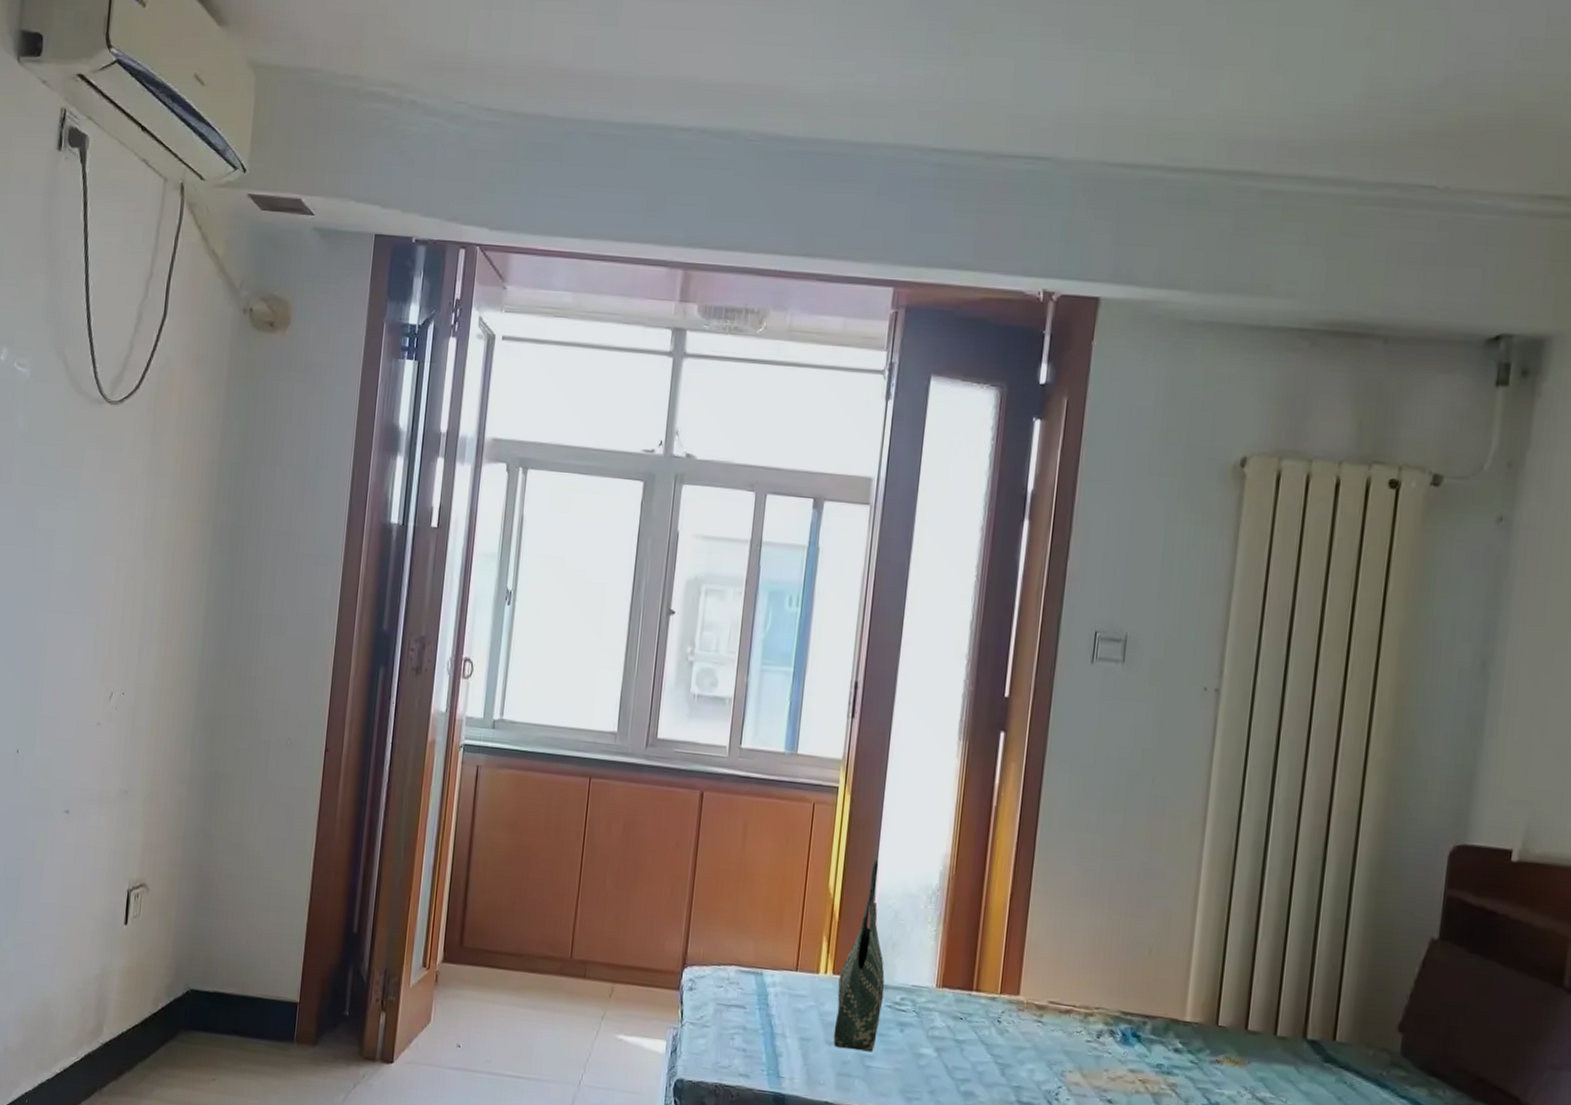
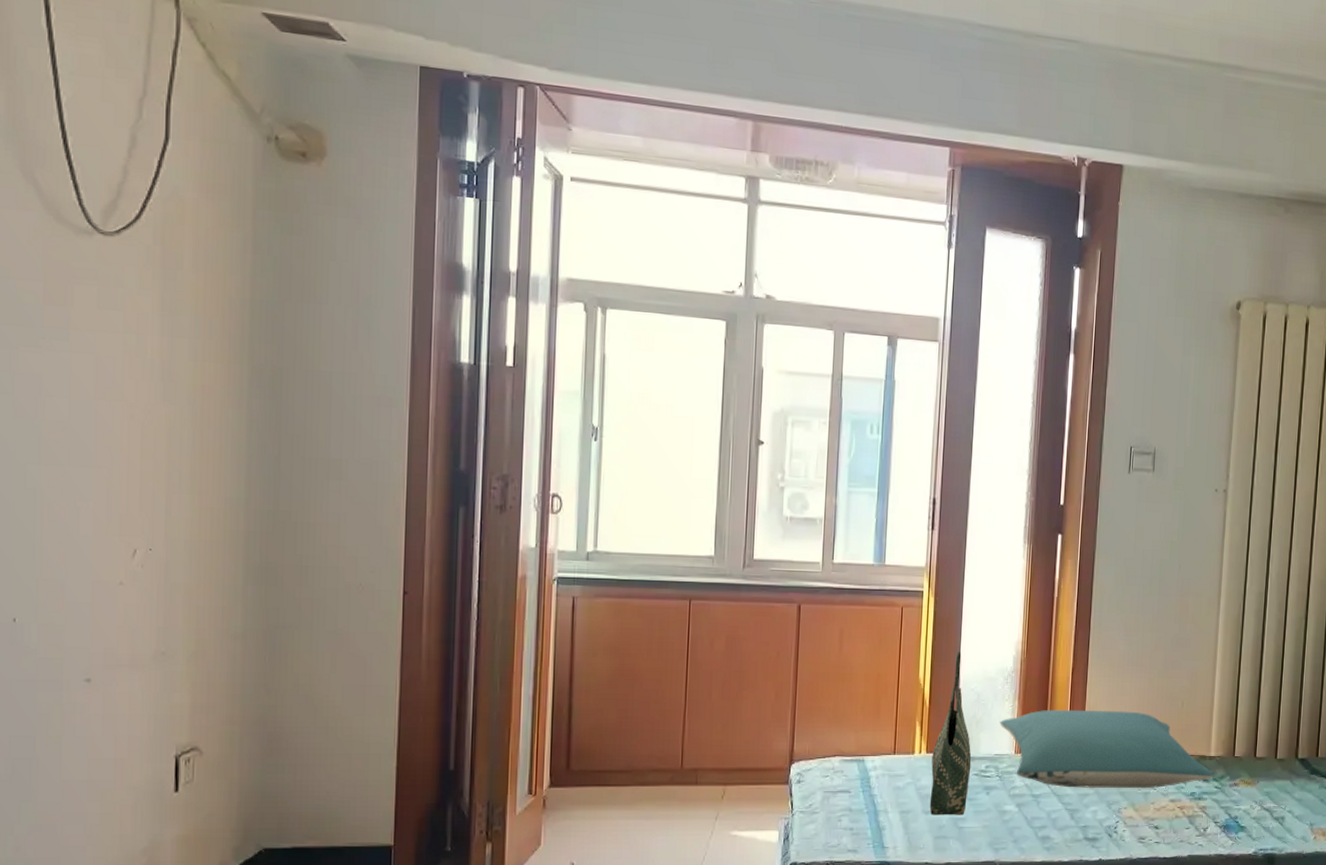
pillow: none [920,939,1188,1052] -> present [1000,709,1213,789]

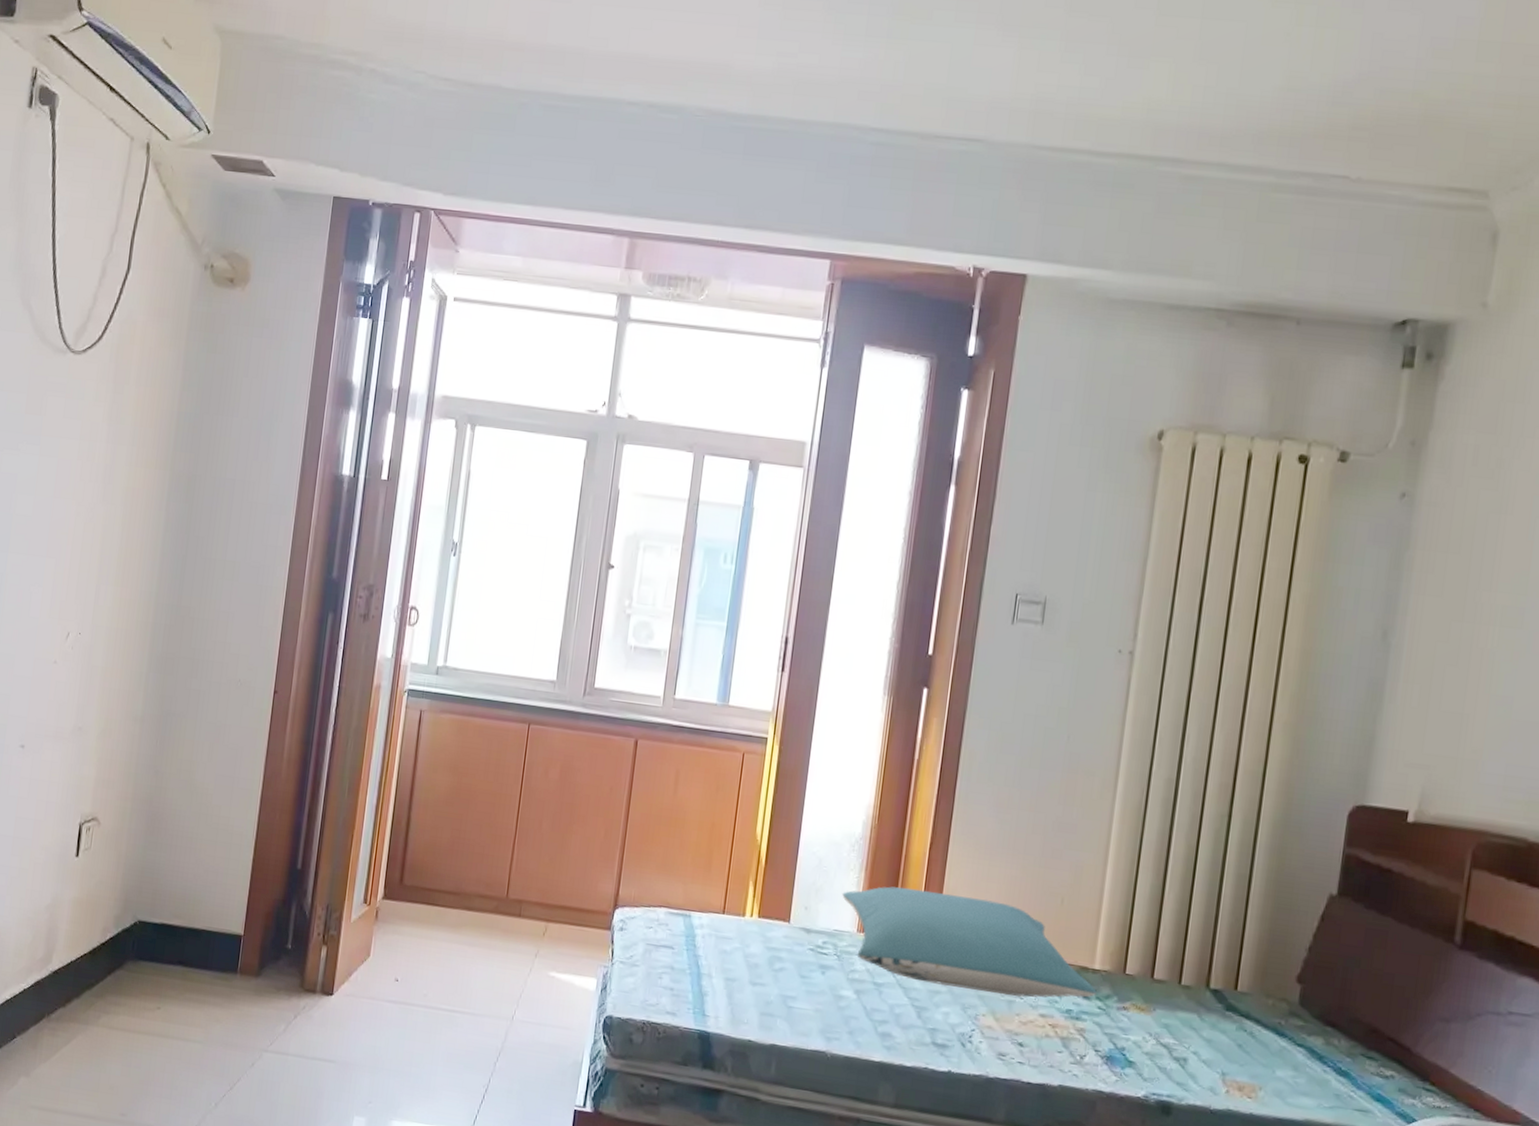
tote bag: present [929,651,972,815] -> none [757,808,808,994]

